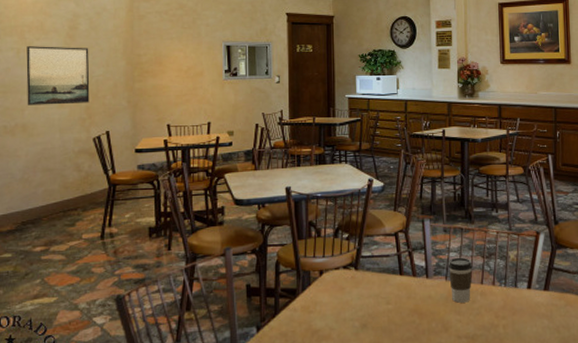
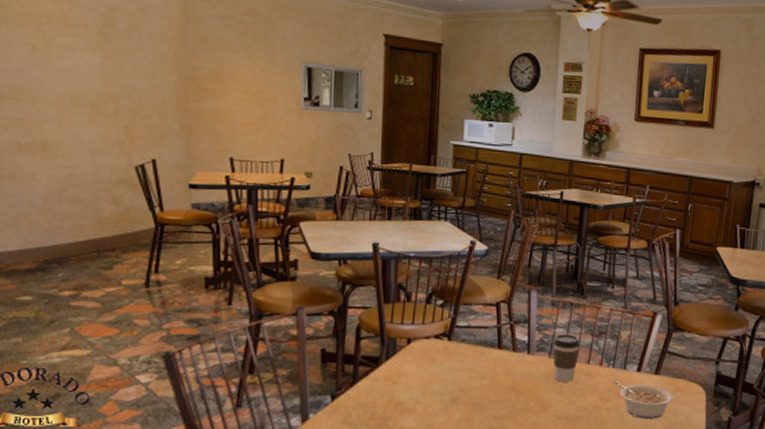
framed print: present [26,46,90,105] -> none [45,42,130,122]
legume: none [507,298,565,334] -> present [614,380,674,419]

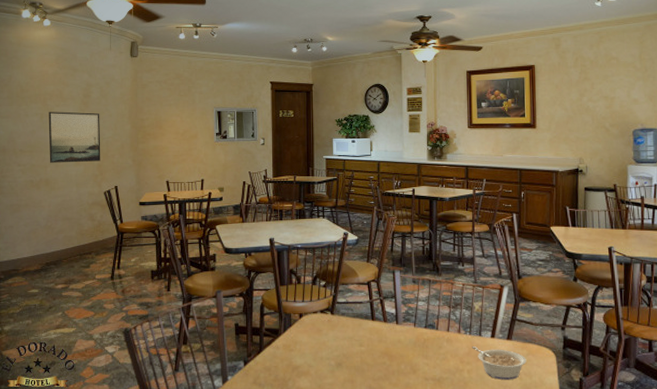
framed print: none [45,42,130,122] -> present [48,112,101,163]
coffee cup: present [552,334,580,382] -> none [416,306,440,348]

